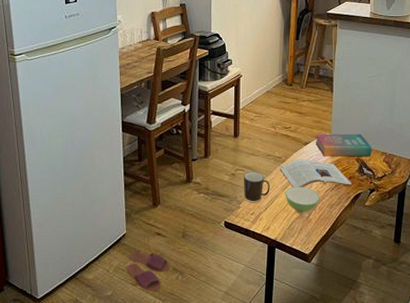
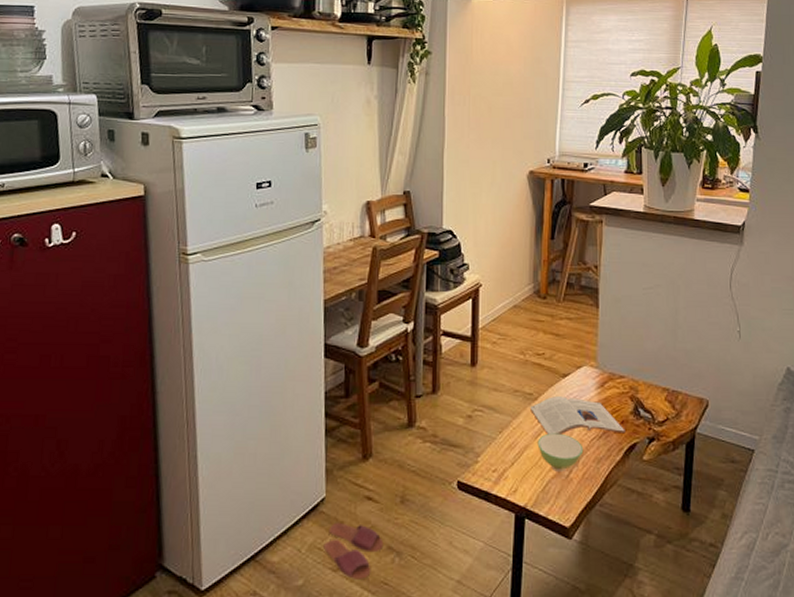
mug: present [243,172,270,203] -> none [482,413,518,456]
book: present [315,133,372,157] -> none [576,362,650,394]

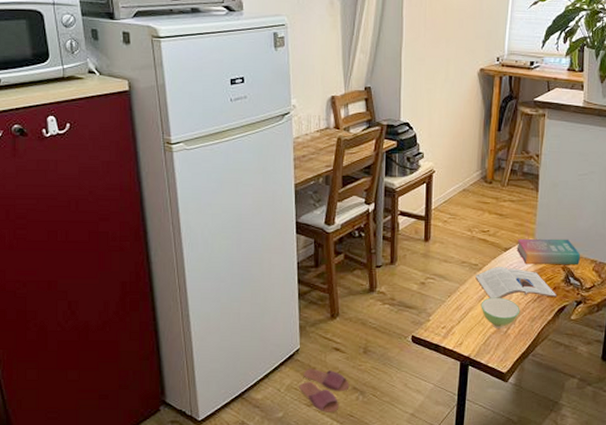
book: none [576,362,650,394] -> present [516,238,580,265]

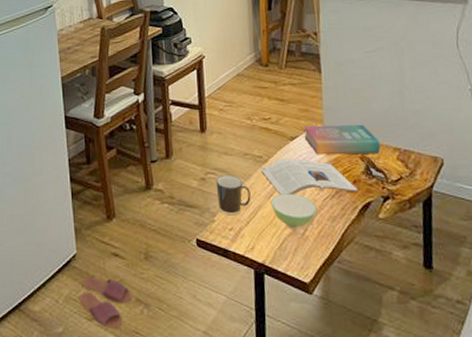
mug: none [434,281,464,316] -> present [215,175,251,216]

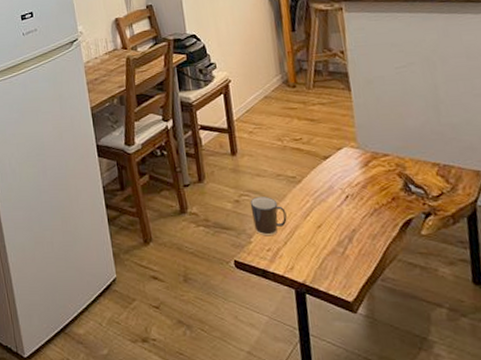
slippers: present [78,276,132,328] -> none [120,299,174,350]
magazine: present [261,158,358,195] -> none [295,177,398,214]
bowl: present [270,193,317,231] -> none [307,212,356,250]
book: present [304,124,380,155] -> none [337,141,419,174]

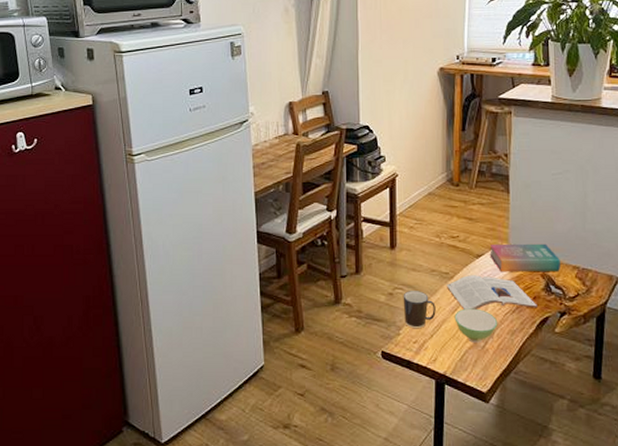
magazine: none [295,177,398,214] -> present [447,275,538,309]
bowl: none [307,212,356,250] -> present [454,308,498,344]
book: none [337,141,419,174] -> present [489,243,560,272]

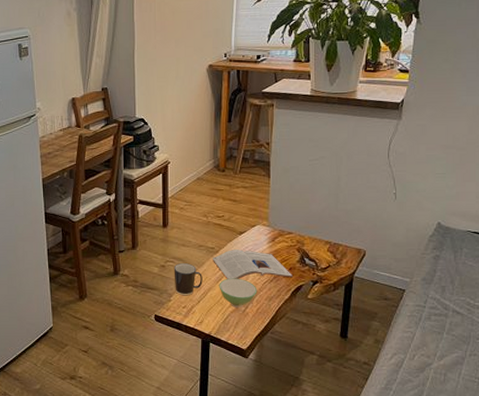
book: present [489,243,560,272] -> none [251,222,314,247]

